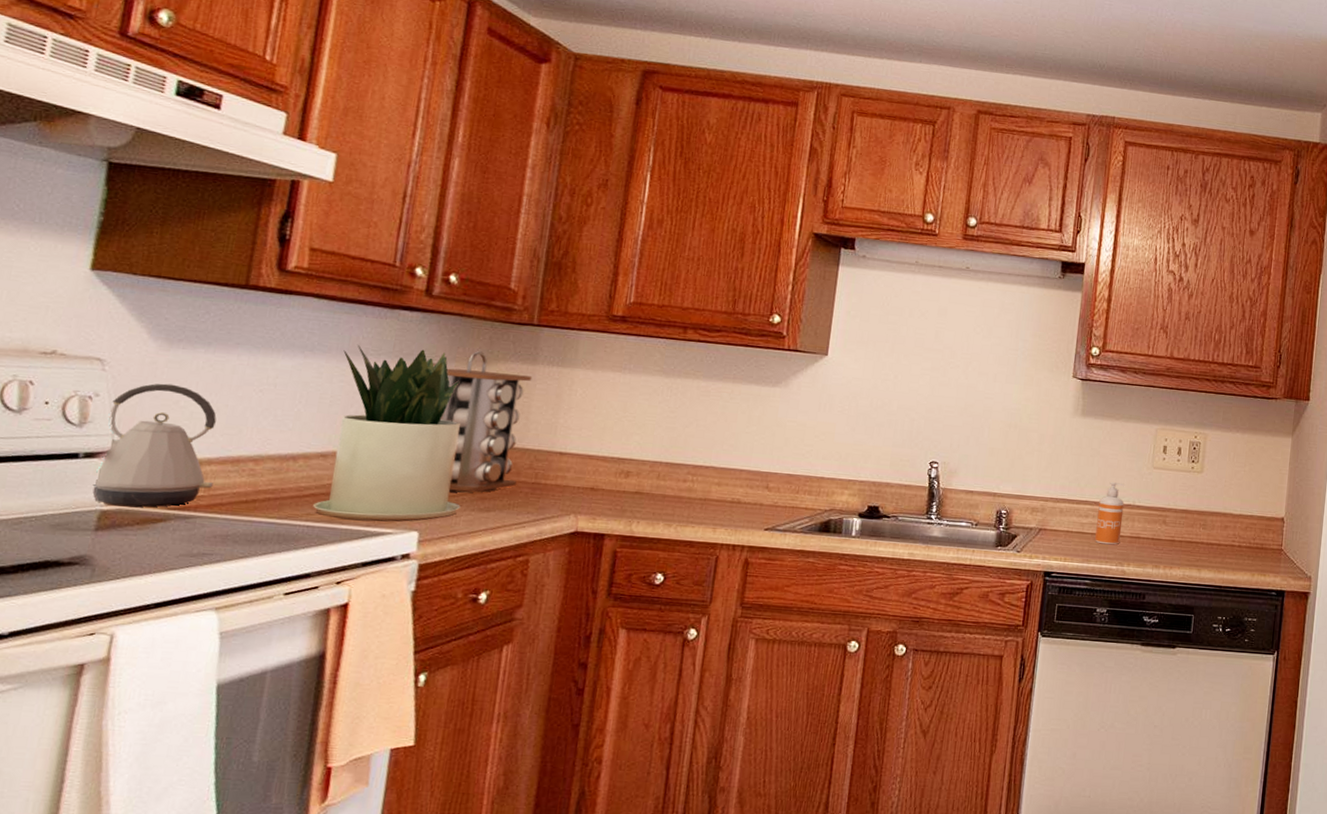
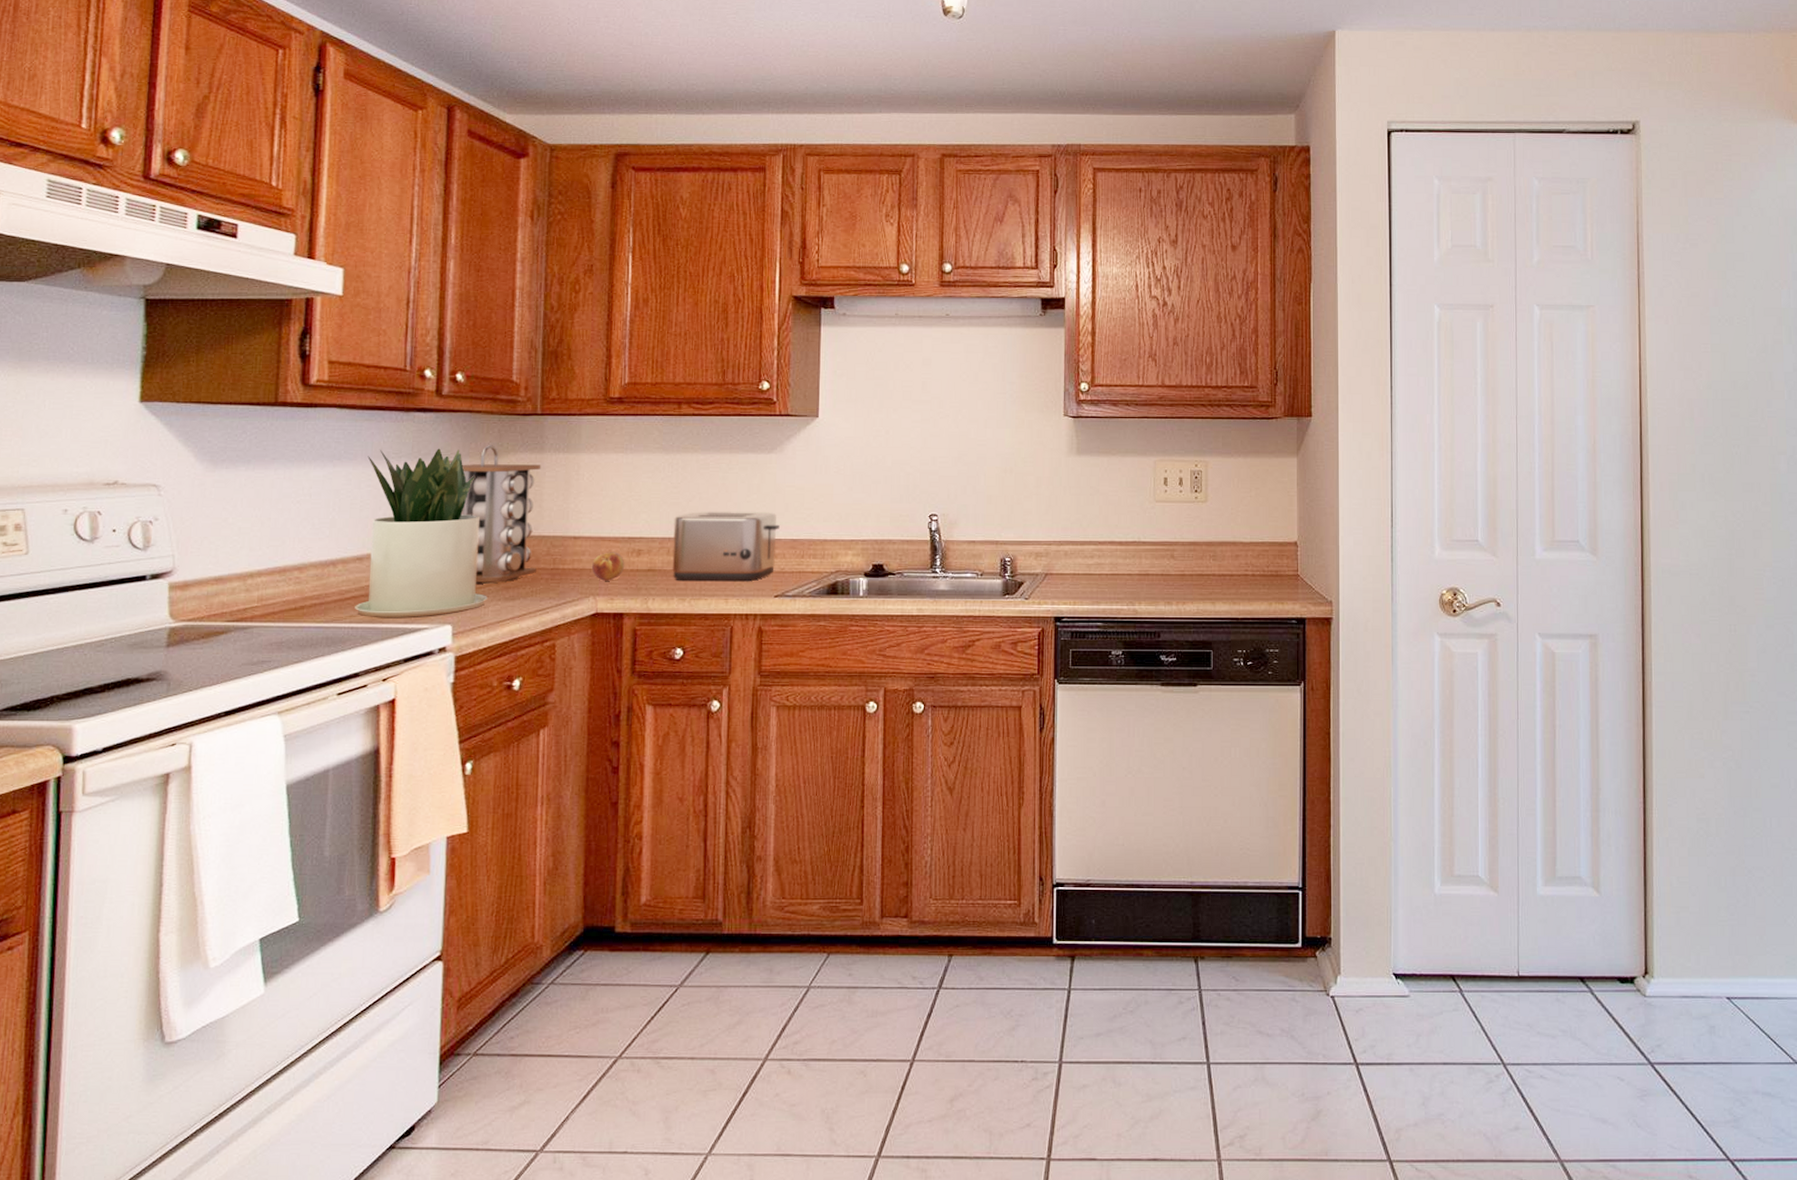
kettle: present [92,383,217,508] -> none [160,503,265,622]
fruit: none [576,471,612,500] -> present [592,552,625,581]
toaster: none [661,438,777,512] -> present [672,512,780,581]
soap dispenser: present [1095,482,1125,545] -> none [1103,520,1129,584]

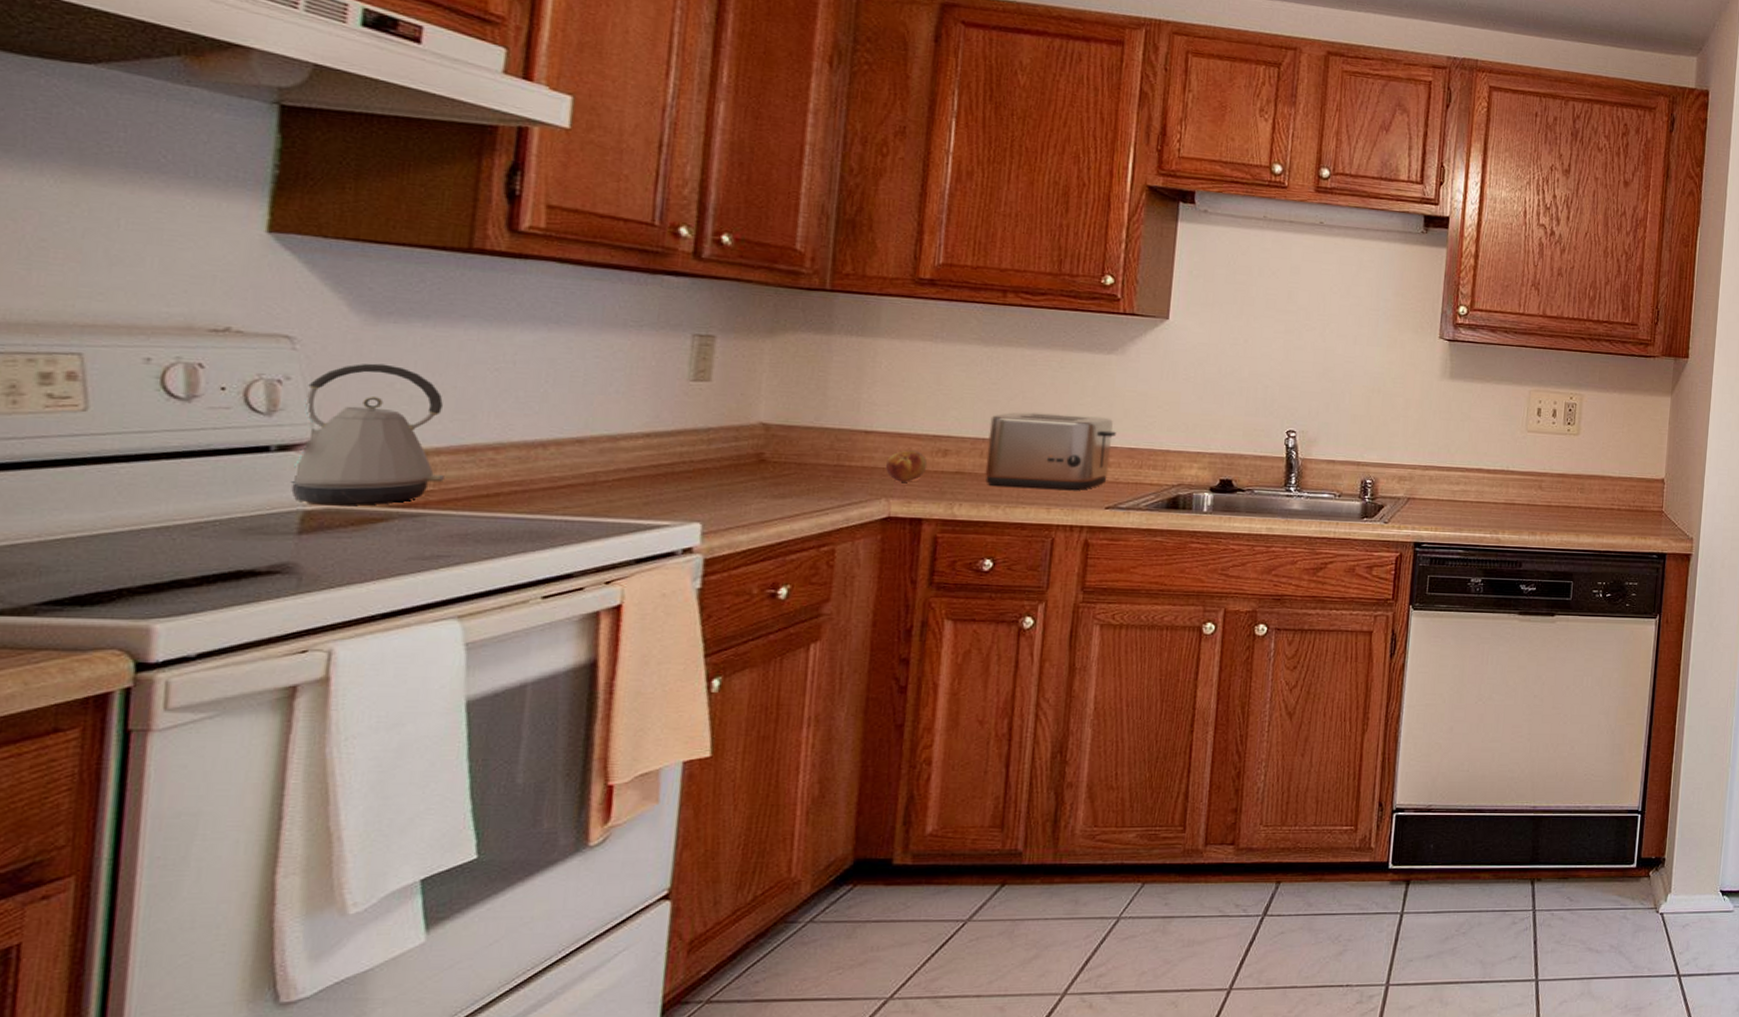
kettle: none [160,503,265,622] -> present [290,363,445,506]
planter: present [355,448,488,619] -> none [571,316,750,514]
spice rack: present [461,445,541,584] -> none [720,320,828,478]

